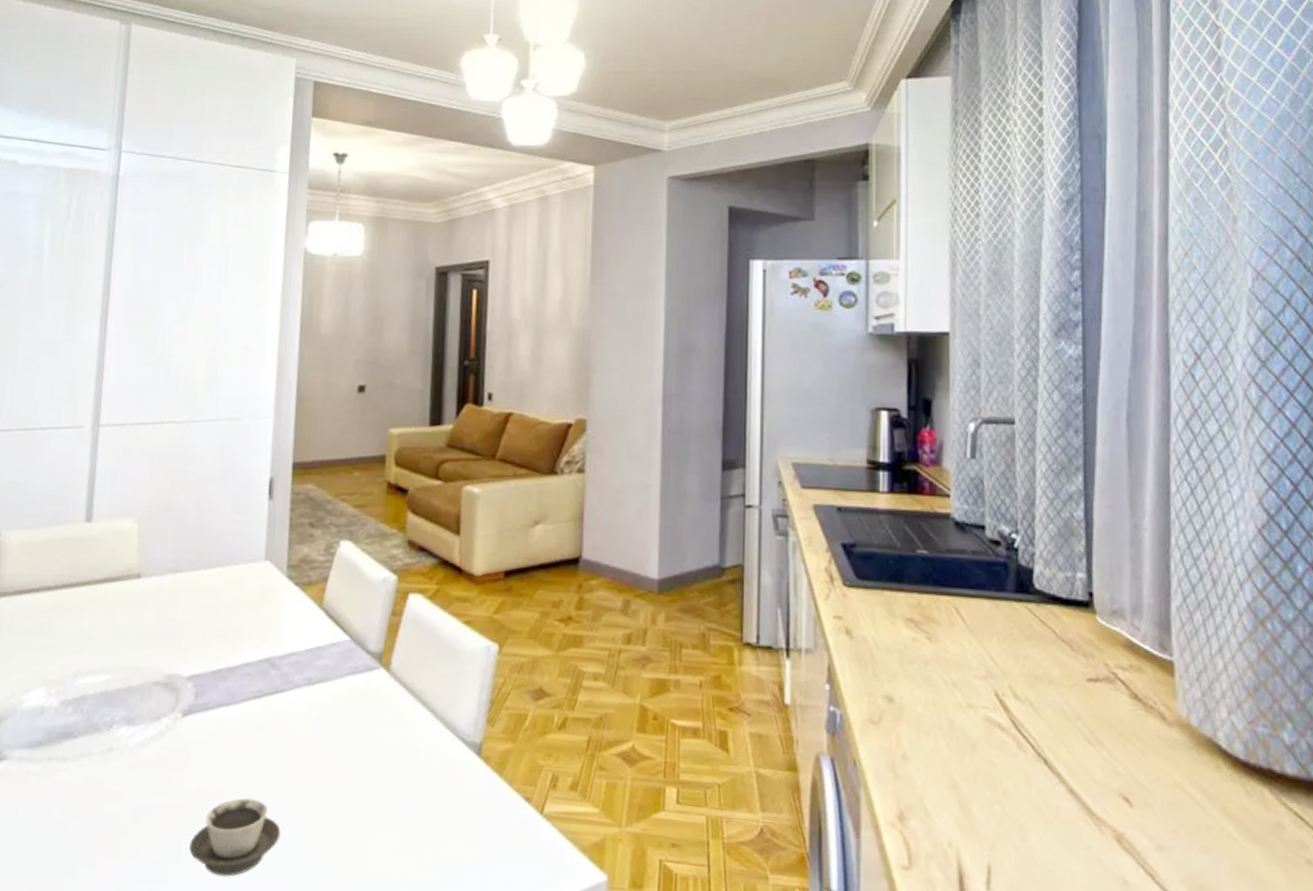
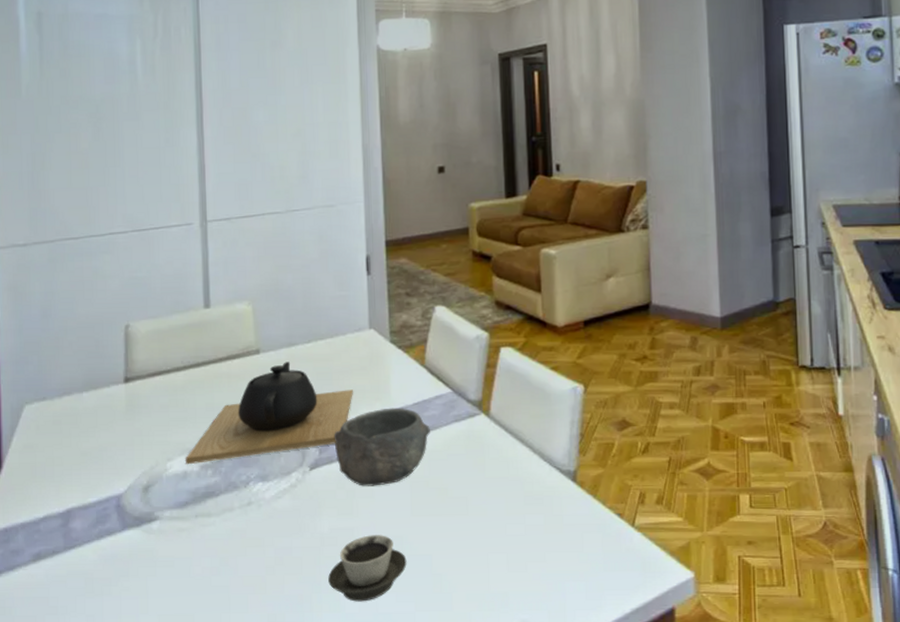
teapot: none [44,590,240,699] -> present [186,362,353,465]
bowl: none [213,652,322,742] -> present [334,407,430,486]

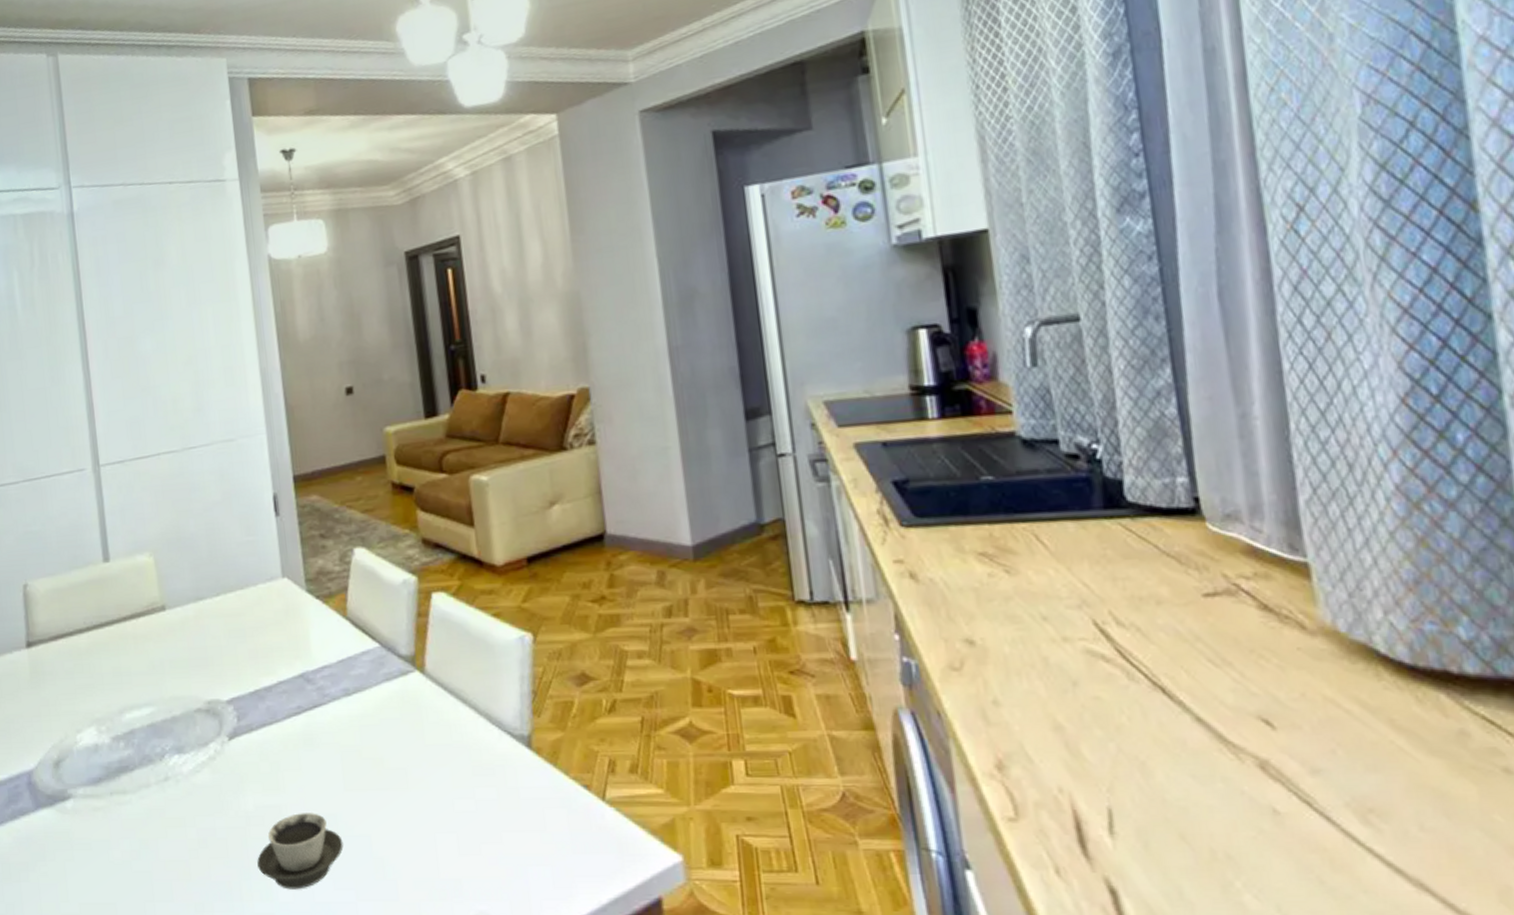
teapot: present [186,362,353,465] -> none [95,618,270,737]
bowl: present [334,407,430,486] -> none [252,666,359,758]

